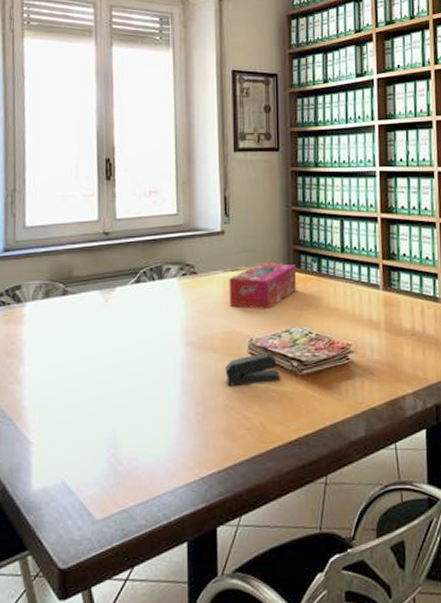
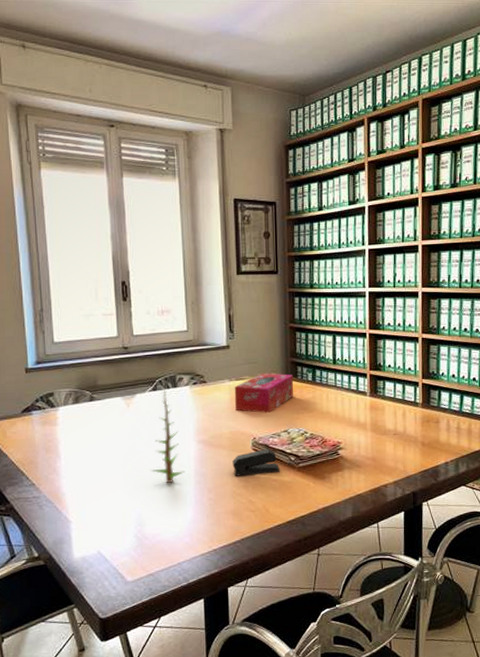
plant: none [129,271,169,394] -> present [151,381,185,483]

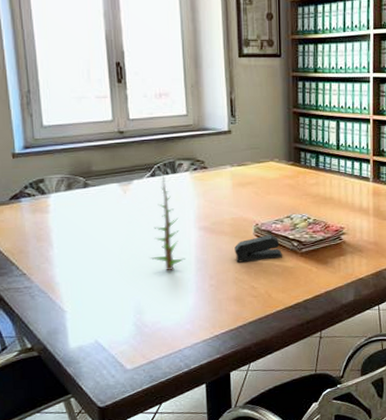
tissue box: present [234,373,293,413] -> none [236,158,296,199]

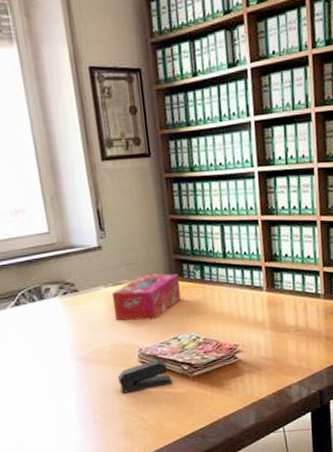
plant: present [150,166,185,270] -> none [24,293,64,409]
tissue box: none [236,158,296,199] -> present [111,274,181,321]

